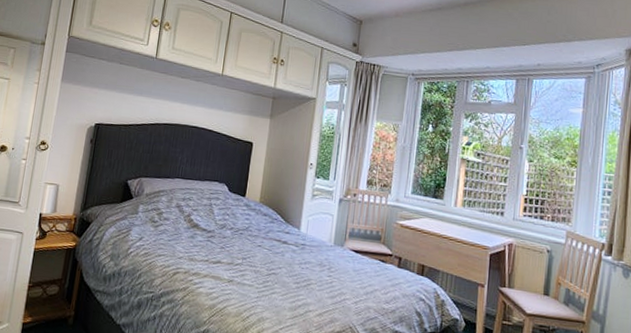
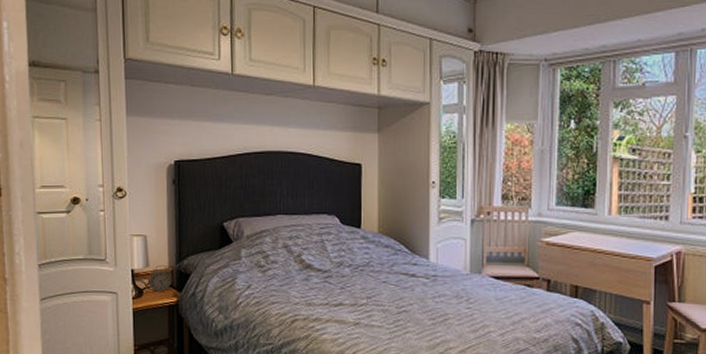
alarm clock: none [52,211,76,236] -> present [148,264,172,292]

